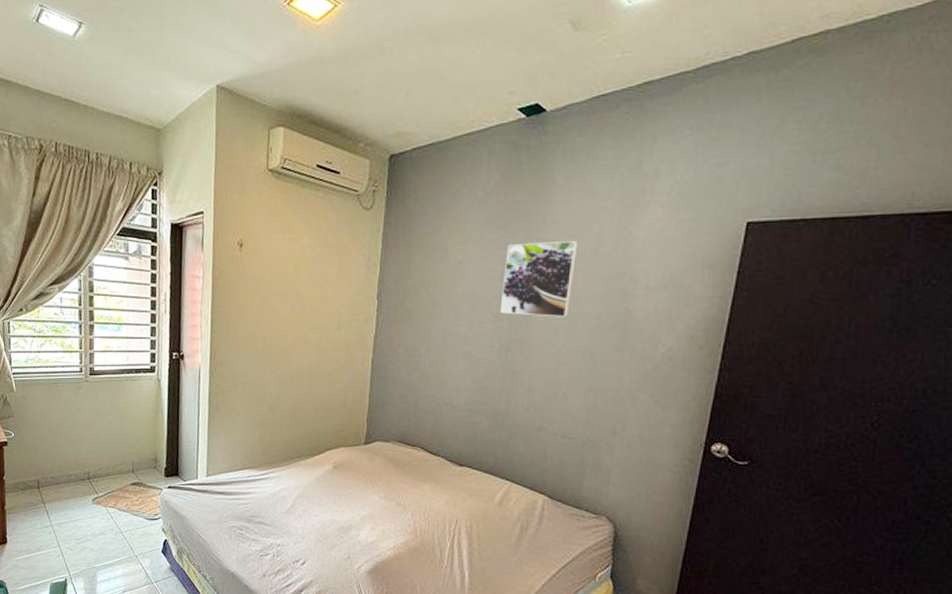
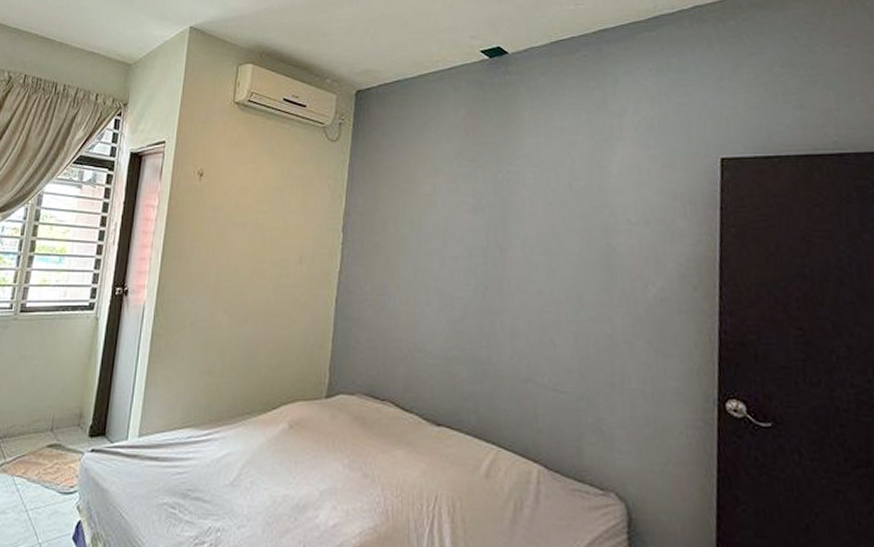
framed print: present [500,240,578,317] -> none [474,173,551,253]

